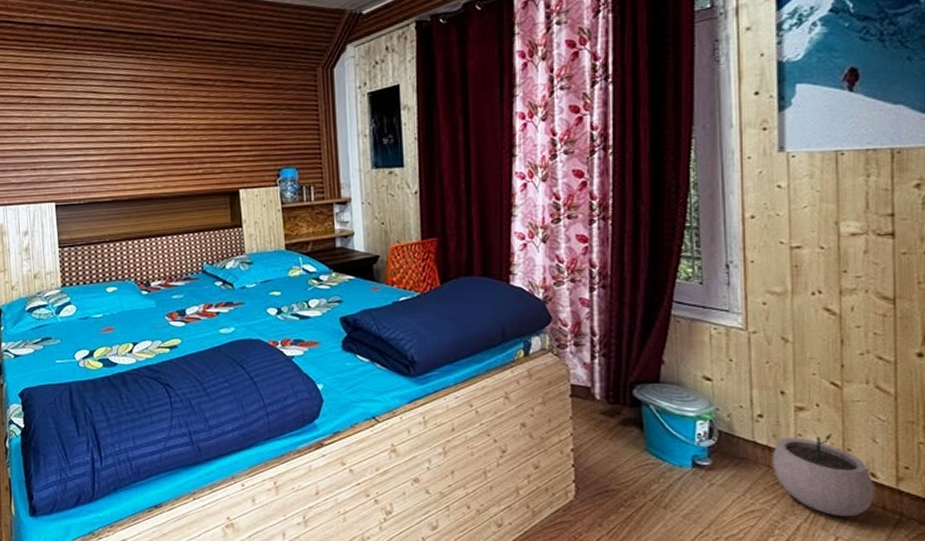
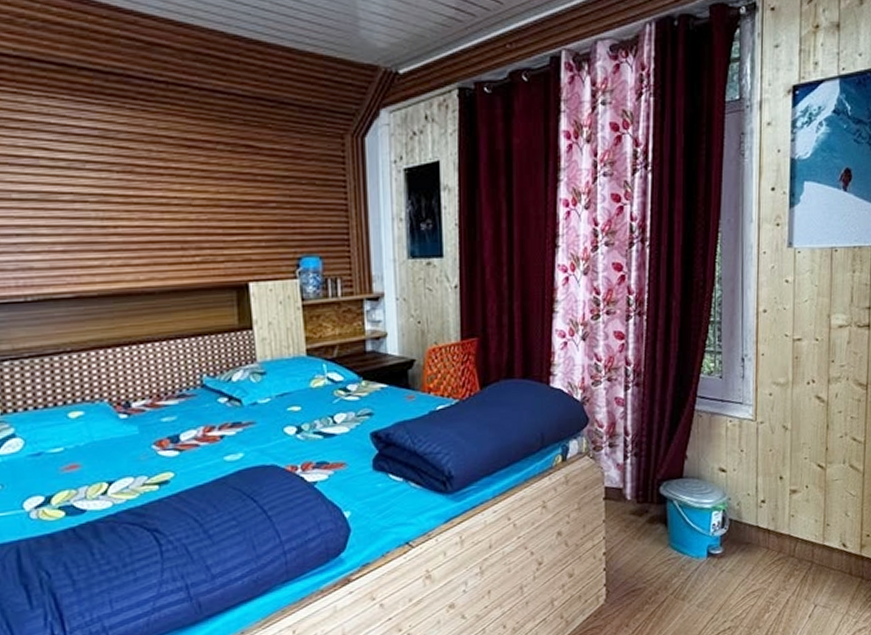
plant pot: present [772,429,875,517] -> none [770,509,845,586]

